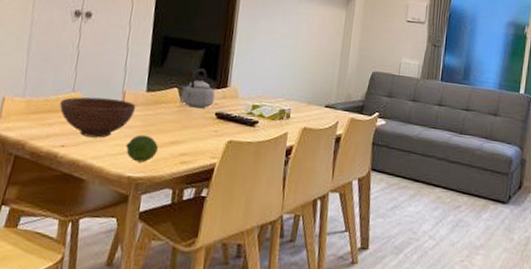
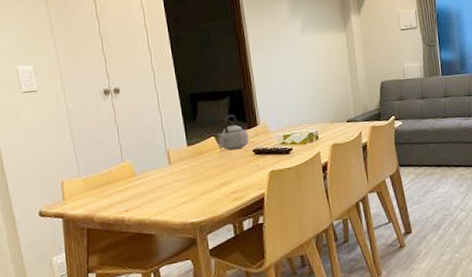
bowl: present [59,97,136,138] -> none [114,158,182,198]
fruit: present [126,134,158,163] -> none [182,183,211,209]

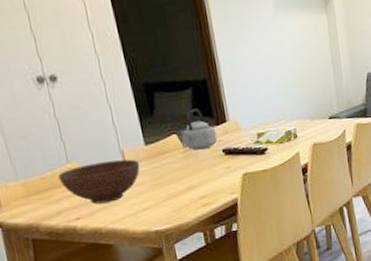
bowl: none [114,158,182,198] -> present [58,159,141,205]

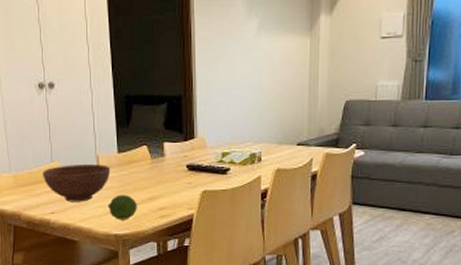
fruit: none [142,187,176,216] -> present [108,194,137,220]
teapot: present [180,108,218,150] -> none [151,123,184,163]

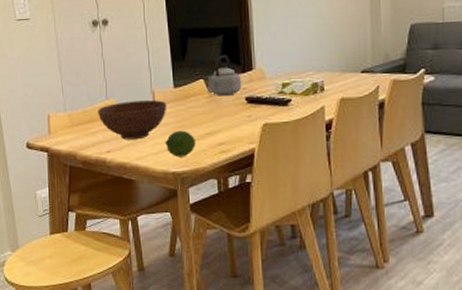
teapot: none [151,123,184,163] -> present [207,55,242,96]

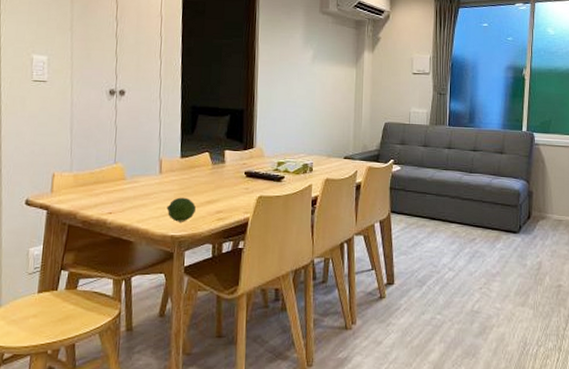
bowl: present [98,100,167,140] -> none [104,167,173,203]
teapot: present [207,55,242,96] -> none [212,132,243,169]

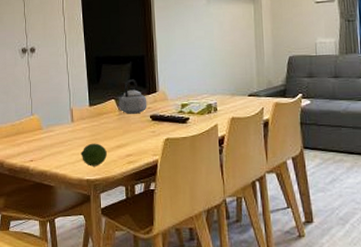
teapot: none [212,132,243,169] -> present [118,79,147,114]

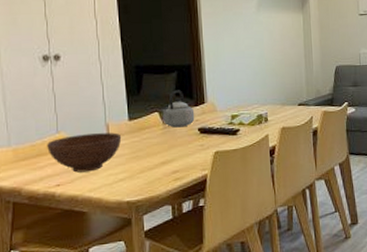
bowl: none [24,117,83,151] -> present [47,132,122,173]
fruit: present [80,143,107,167] -> none [119,160,150,187]

